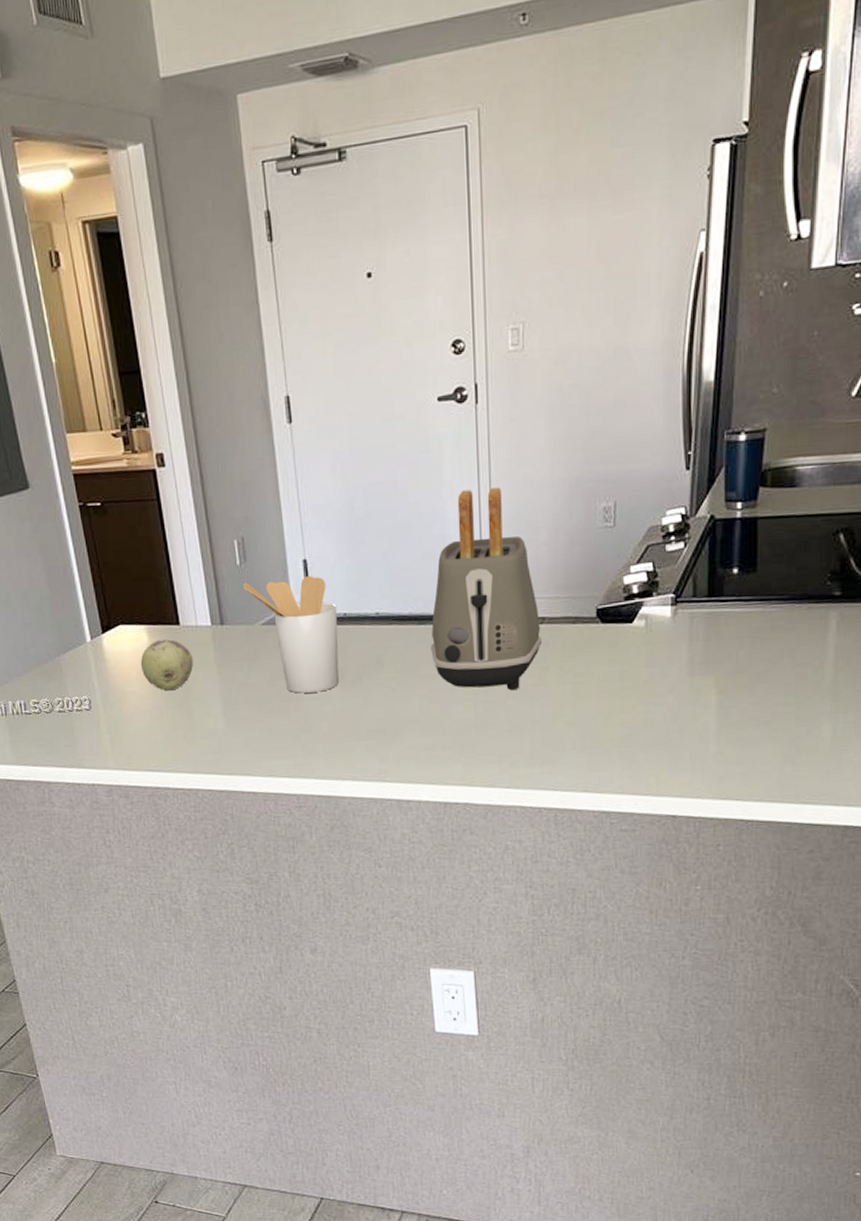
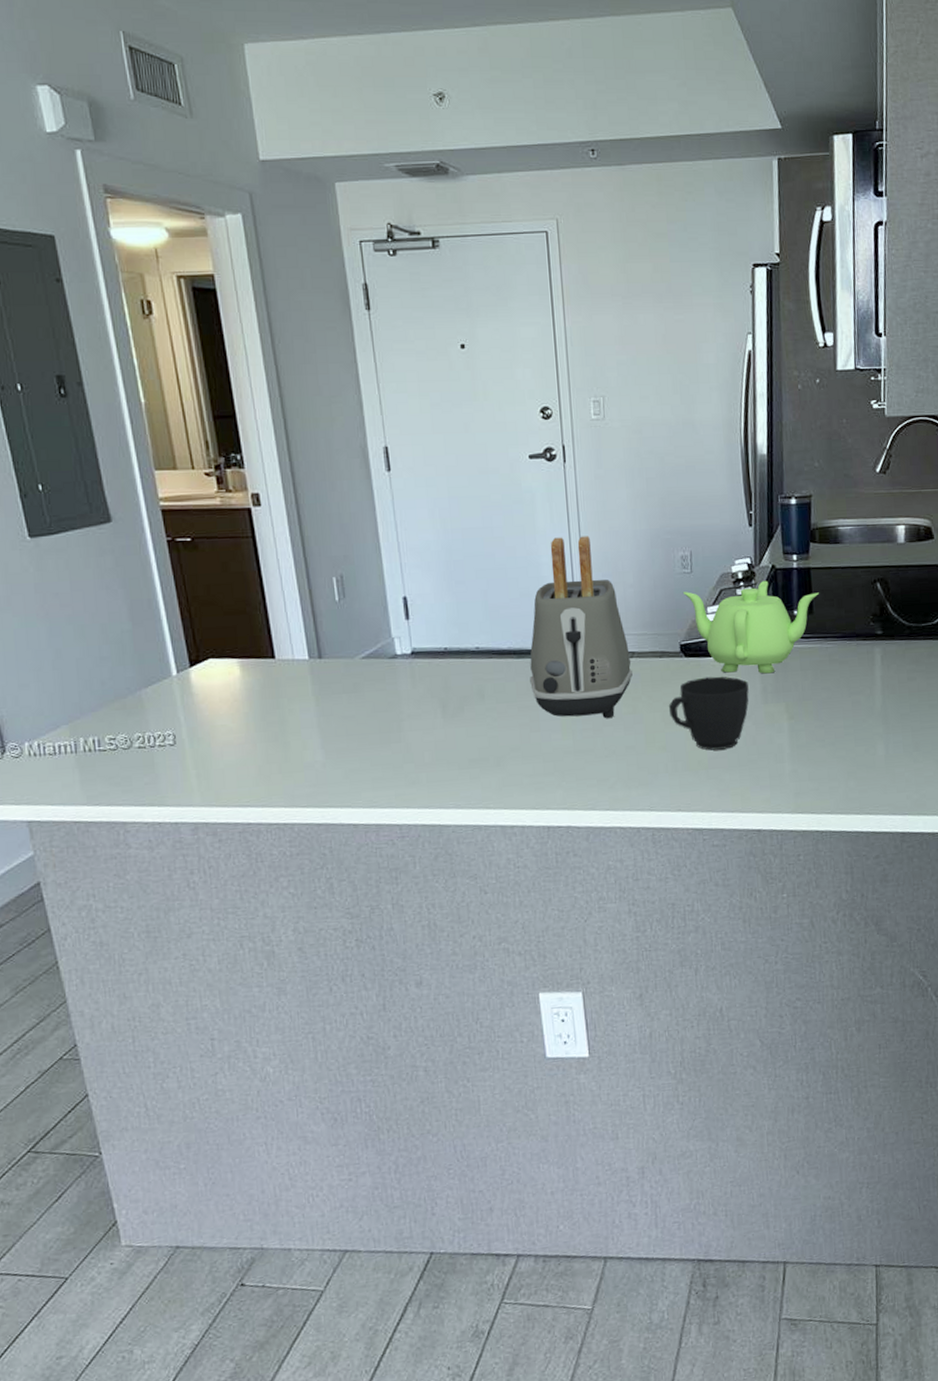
fruit: present [140,639,194,690] -> none [232,673,290,723]
utensil holder: present [242,576,340,693] -> none [341,612,441,725]
cup: none [579,644,673,727] -> present [668,676,749,751]
teapot: none [602,533,766,642] -> present [682,580,819,674]

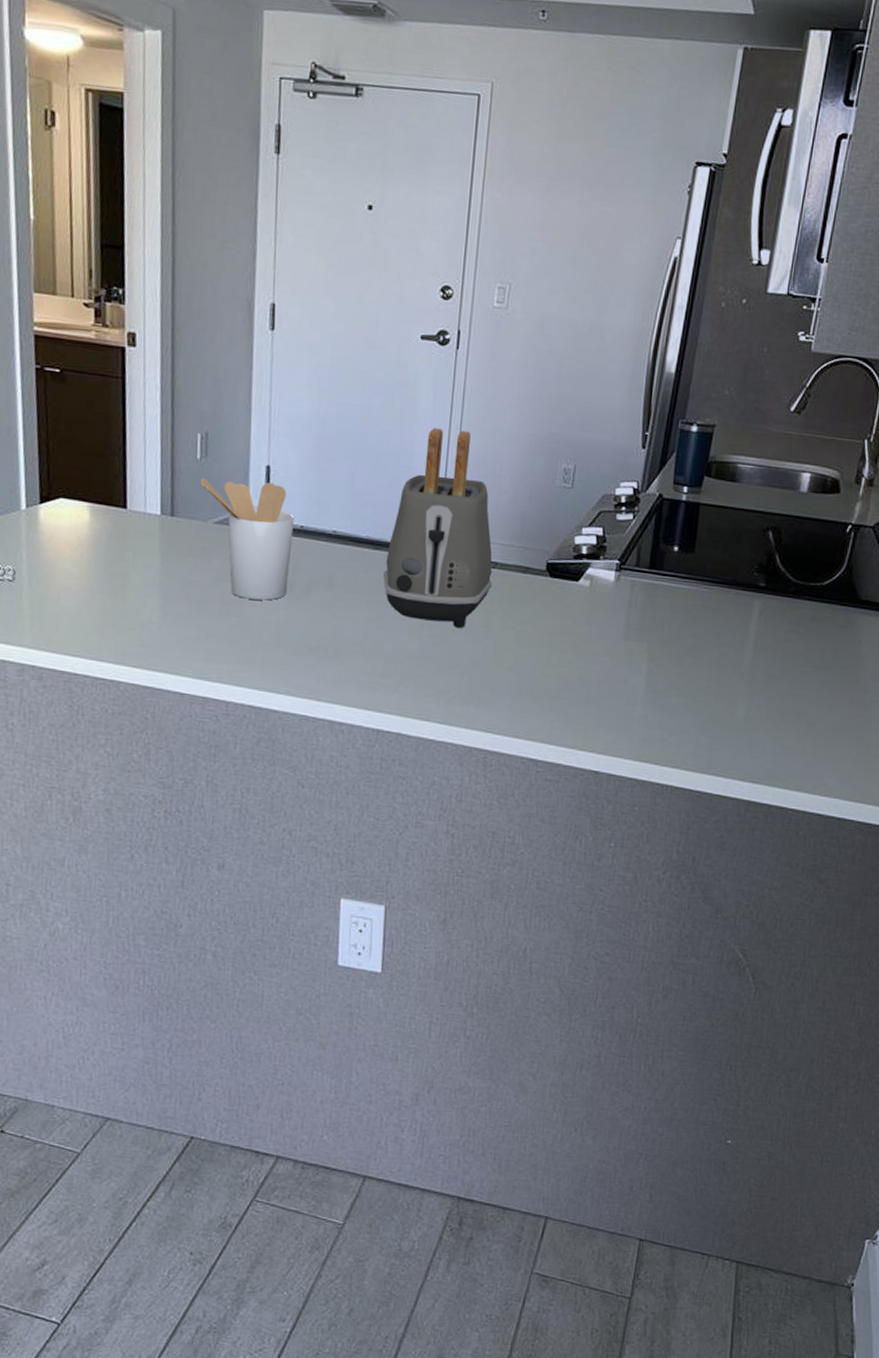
utensil holder: none [341,612,441,725] -> present [199,478,295,601]
cup: present [668,676,749,751] -> none [523,601,612,681]
teapot: present [682,580,819,674] -> none [559,507,705,610]

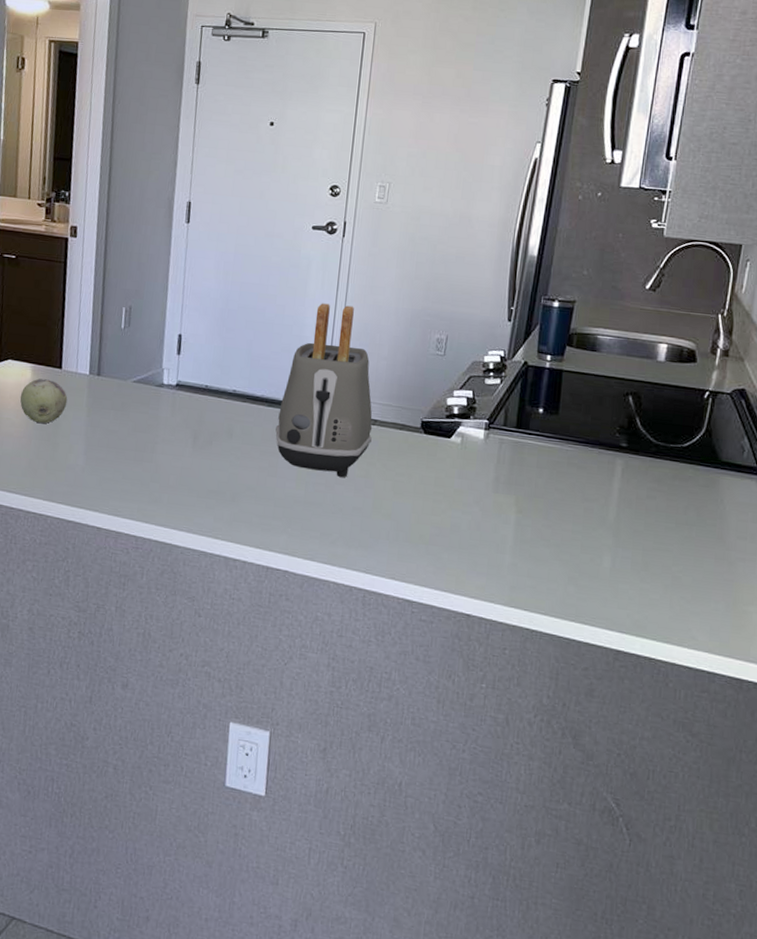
fruit: none [77,520,136,574] -> present [20,378,68,423]
utensil holder: present [199,478,295,601] -> none [122,344,201,449]

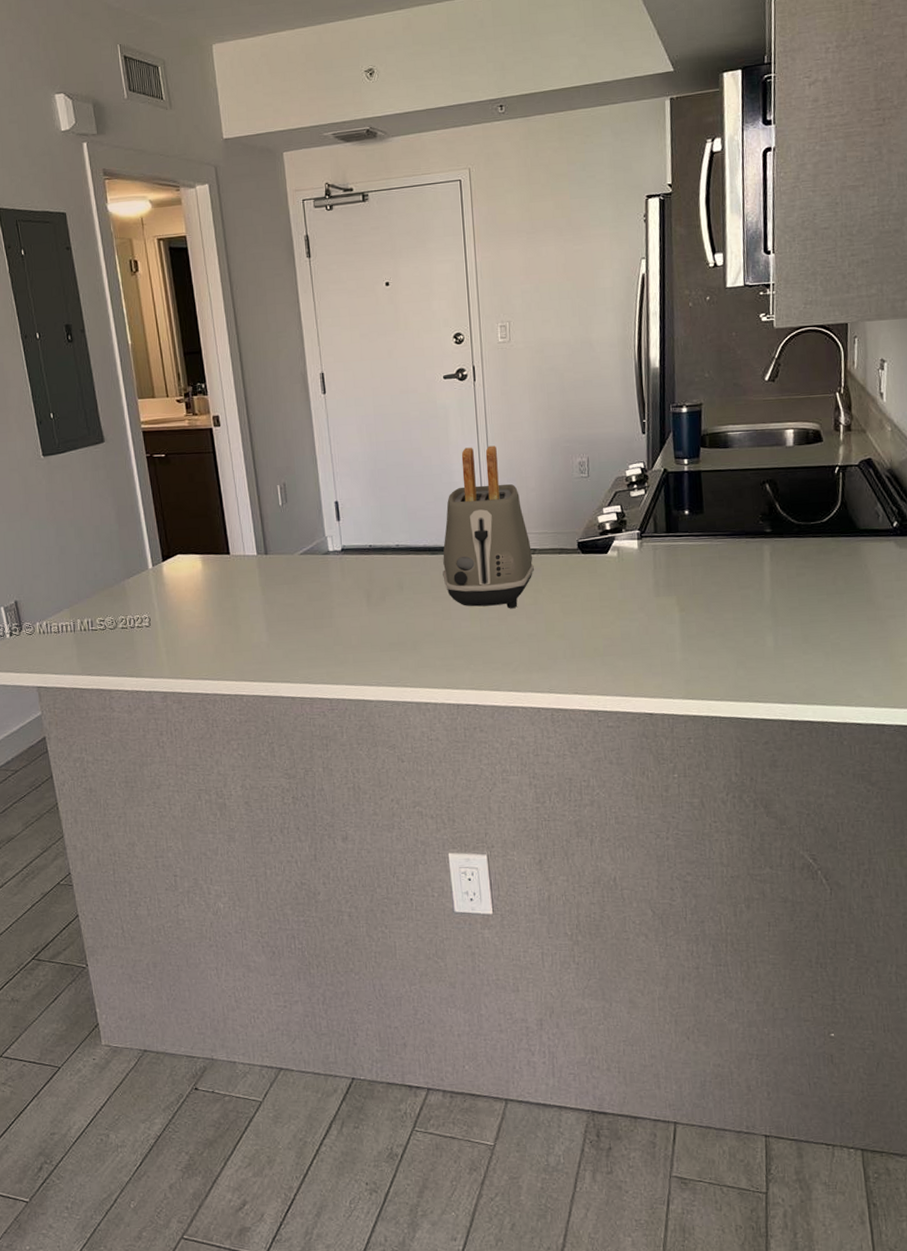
fruit: present [20,378,68,423] -> none [195,567,241,609]

